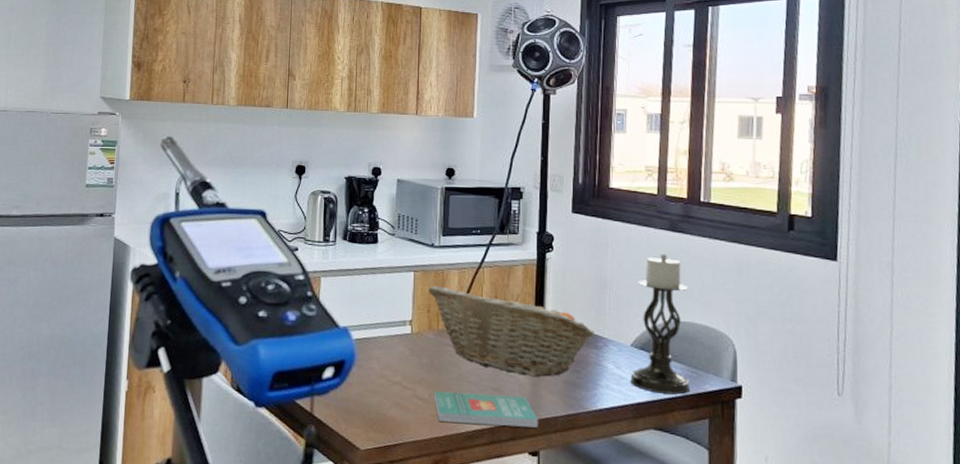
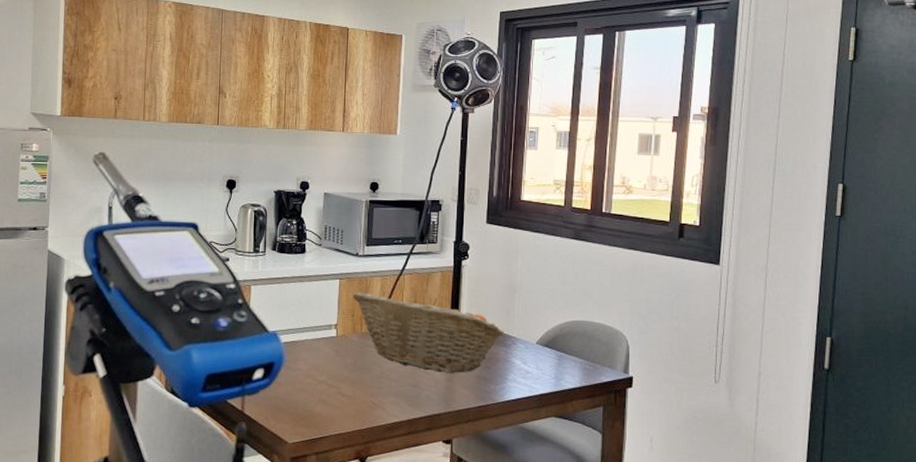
book: present [434,390,538,428] -> none [357,387,452,419]
candle holder: present [630,254,689,395] -> none [535,260,589,386]

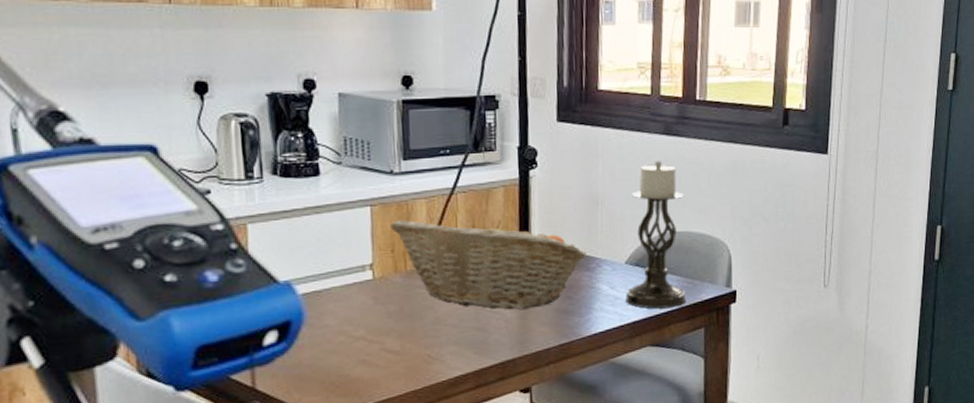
candle holder: none [535,260,589,386] -> present [625,161,685,309]

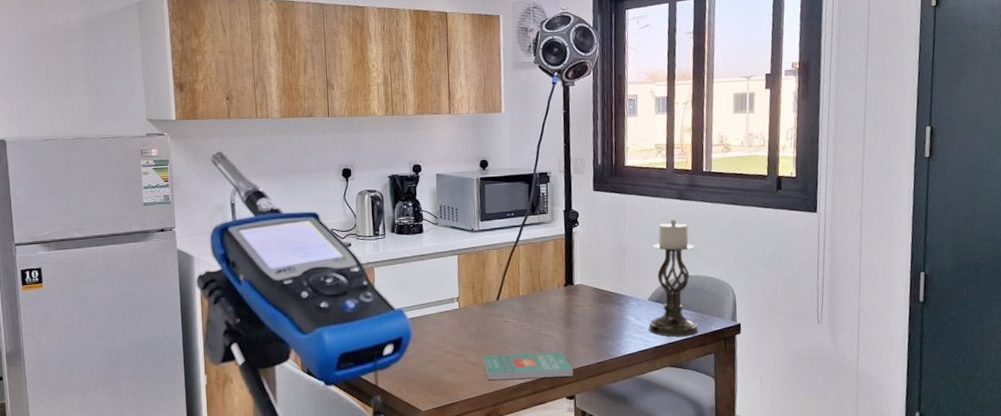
fruit basket: present [390,220,587,310] -> none [471,265,618,334]
book: none [407,333,529,373] -> present [483,352,573,380]

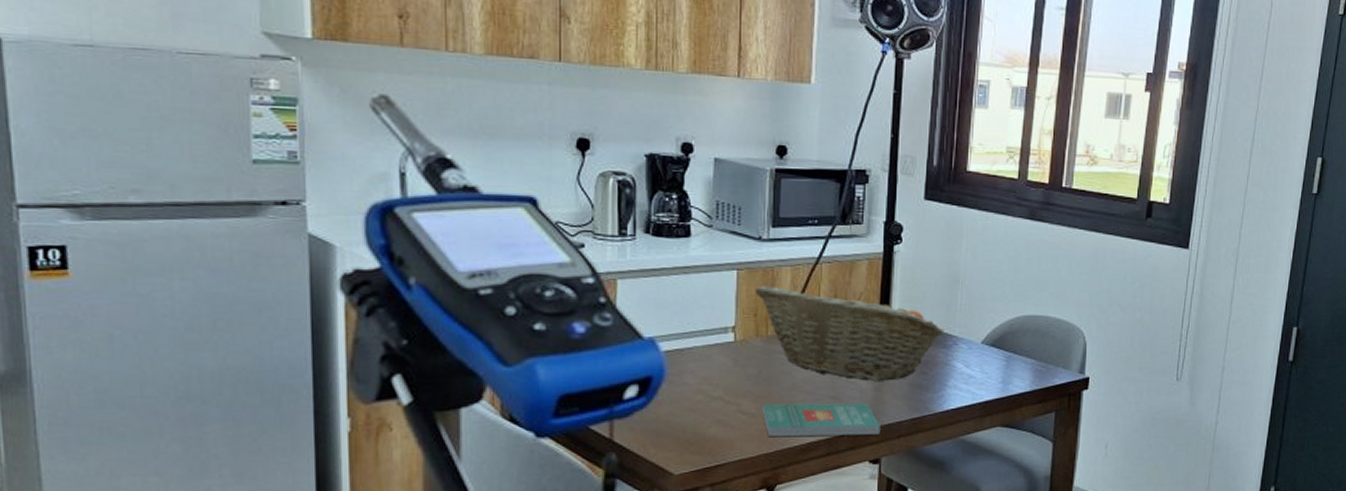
fruit basket: none [471,265,618,334] -> present [755,286,944,381]
candle holder: present [649,220,698,337] -> none [979,245,1044,390]

